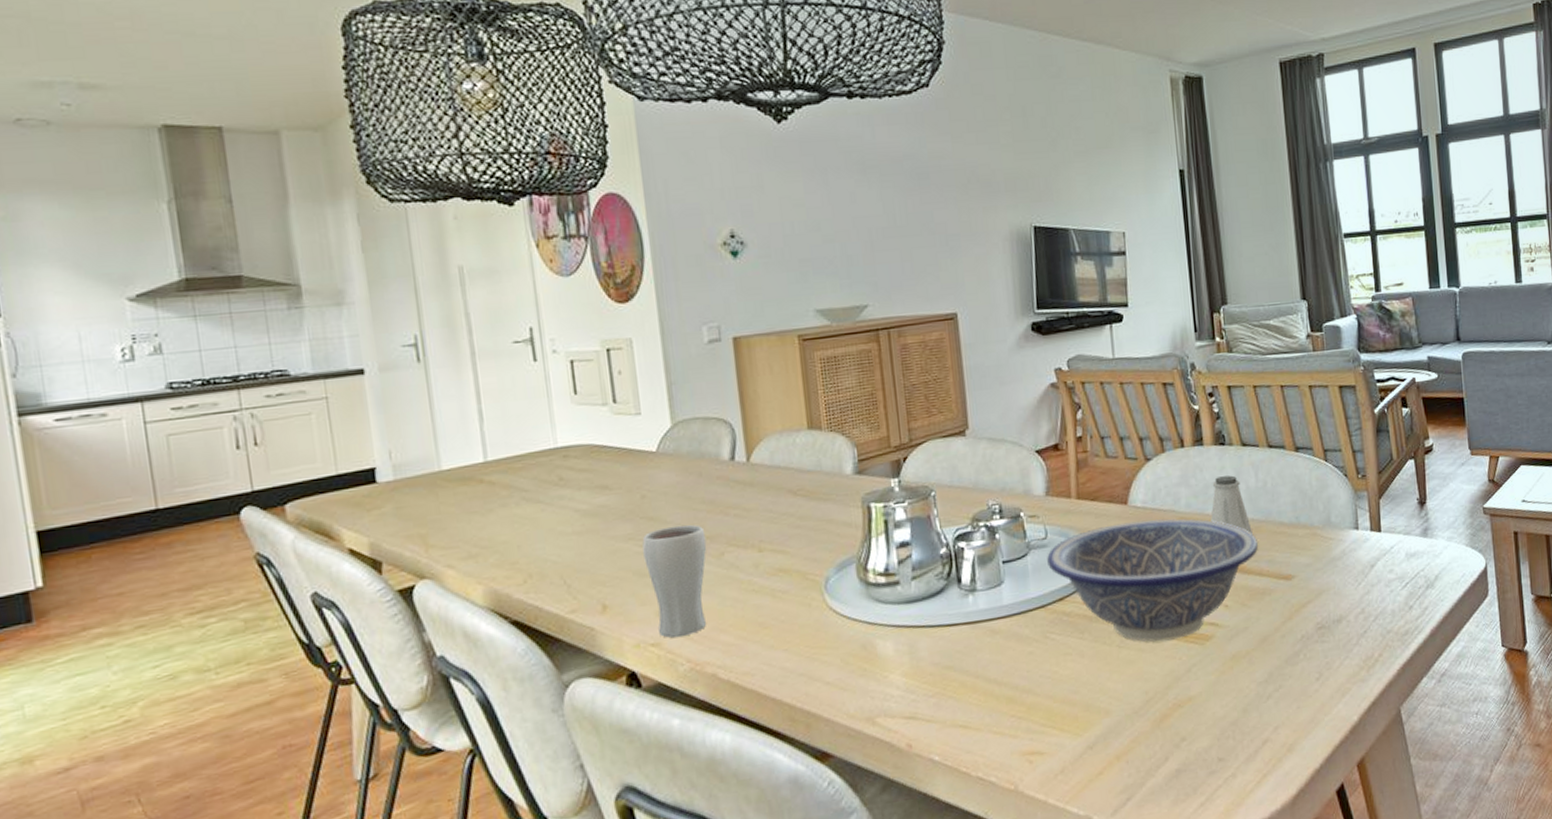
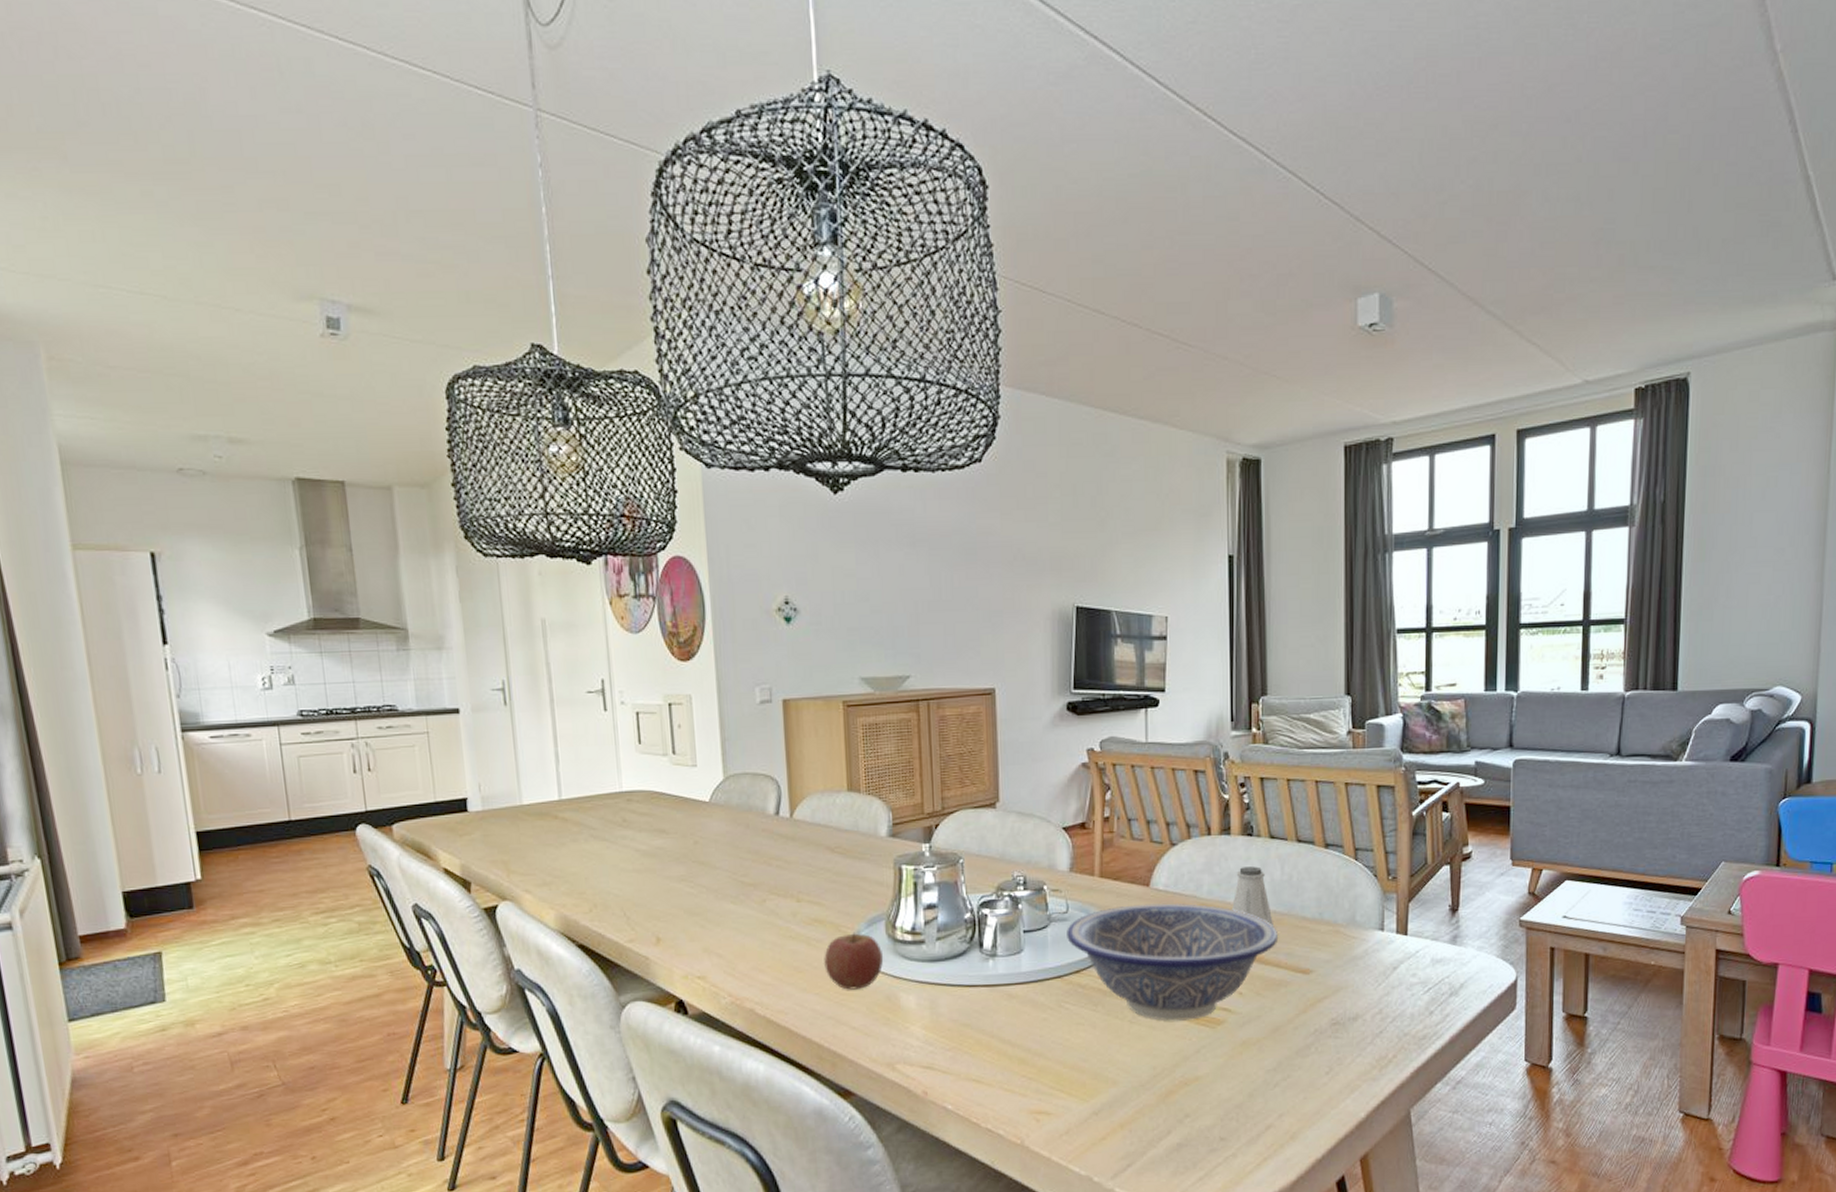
drinking glass: present [642,524,707,638] -> none [693,871,751,973]
apple: none [791,579,857,643] -> present [824,932,884,990]

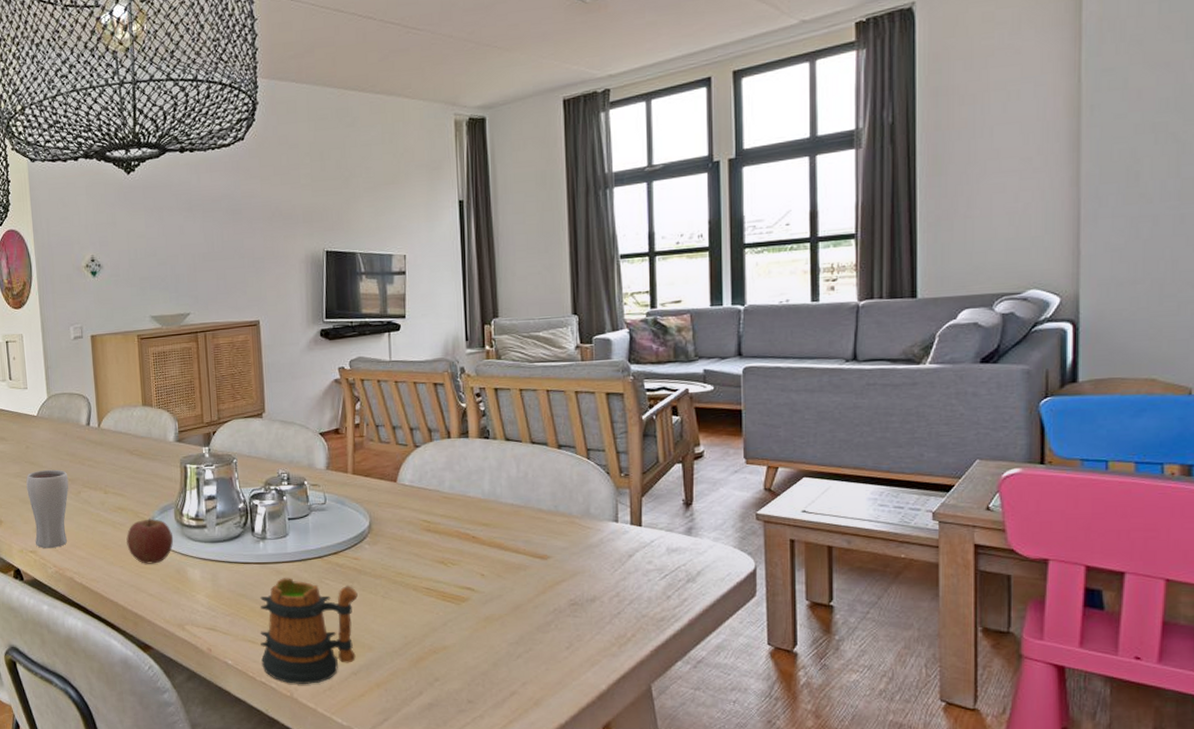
drinking glass: none [693,871,751,973] -> present [26,469,69,549]
mug: none [986,1002,1102,1129] -> present [260,578,358,684]
decorative bowl: present [1067,903,1279,1021] -> none [325,496,517,597]
saltshaker: present [1232,866,1273,928] -> none [472,465,511,518]

